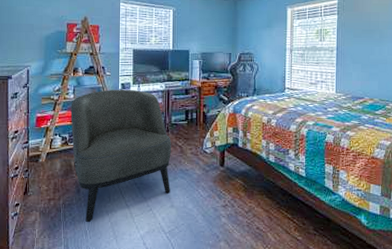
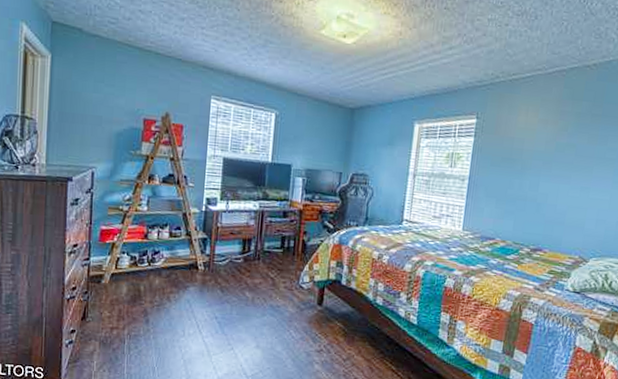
armchair: present [71,89,171,222] -> none [142,204,262,357]

